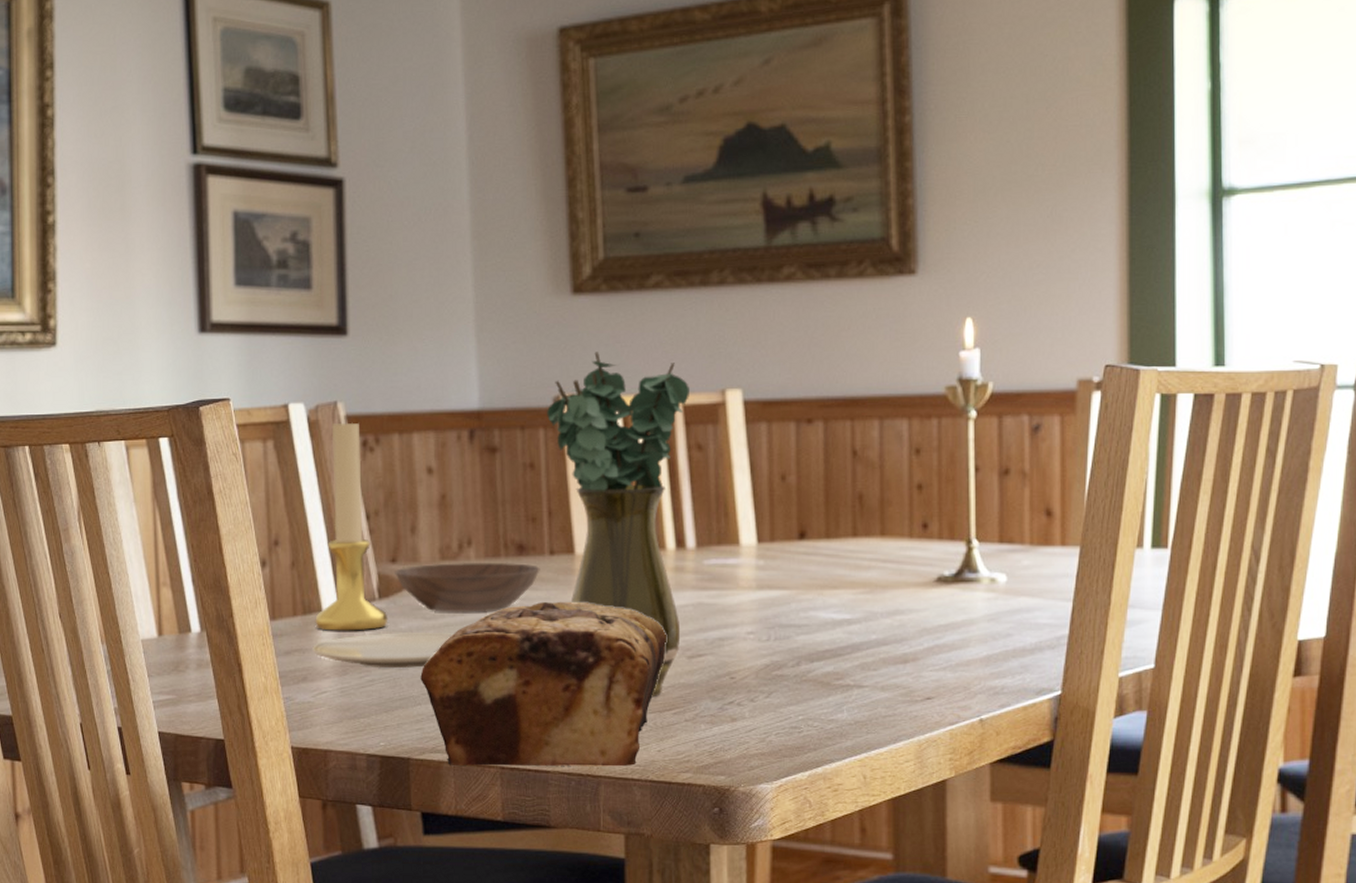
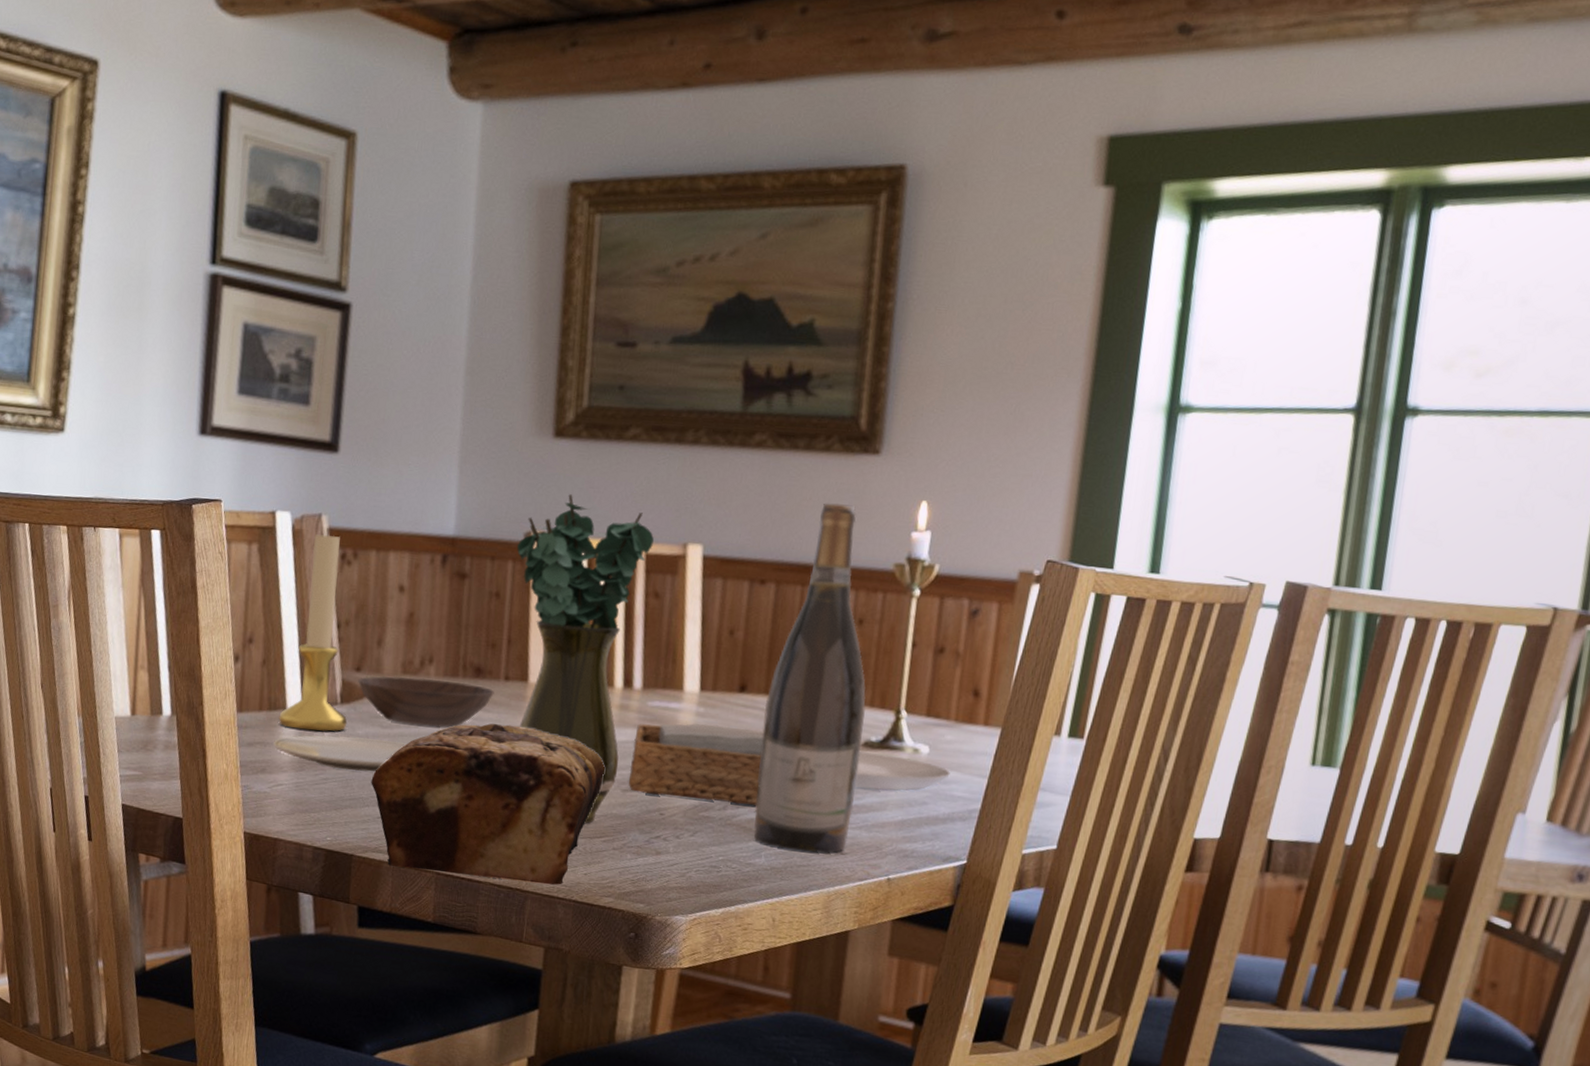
napkin holder: none [693,577,832,659] -> present [628,724,764,806]
wine bottle: none [827,330,935,701] -> present [753,503,866,853]
plate: none [932,588,1032,627] -> present [854,752,950,791]

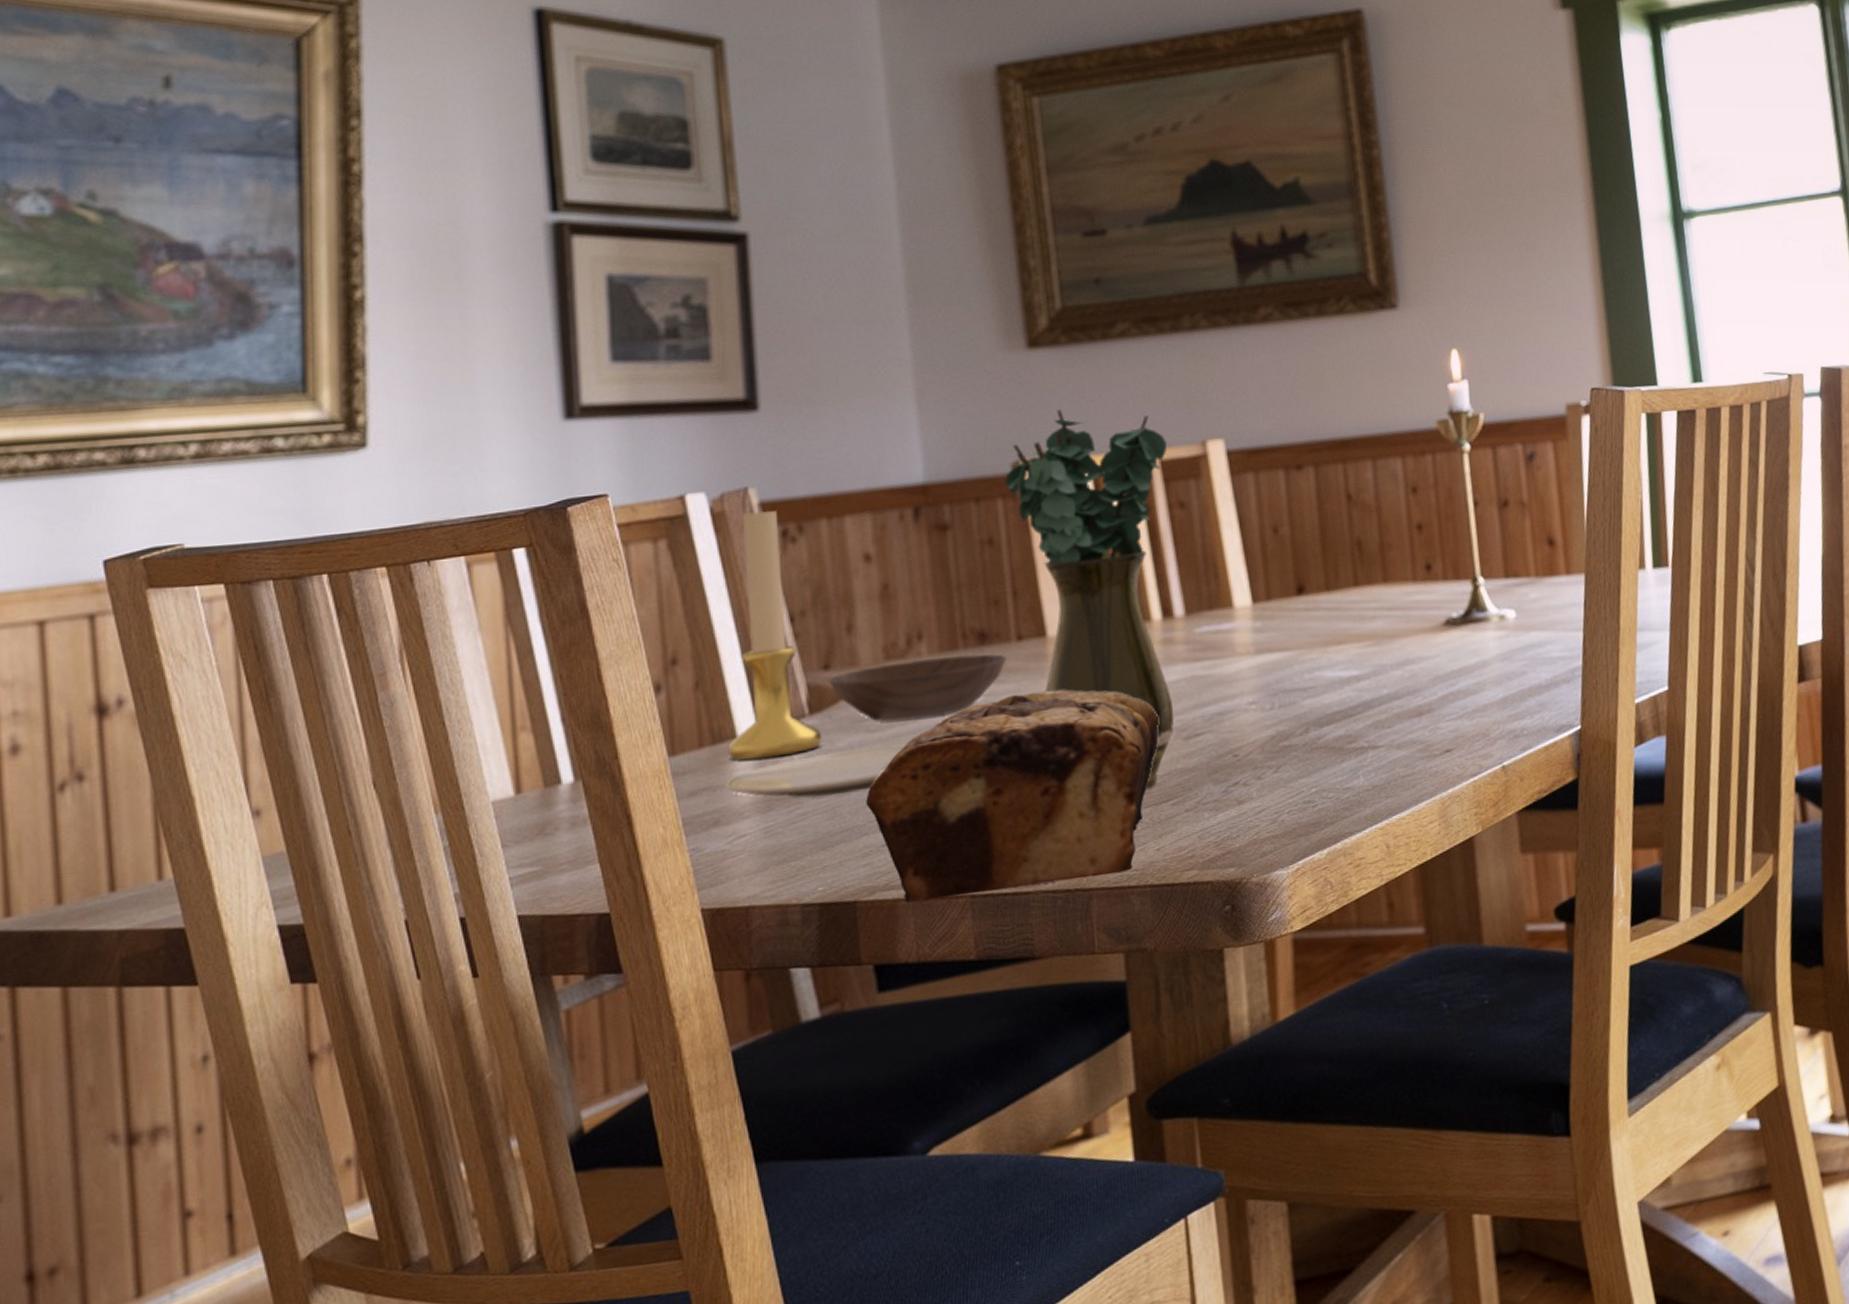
napkin holder: present [628,724,764,806] -> none [1186,634,1343,737]
wine bottle: present [753,503,866,853] -> none [1328,367,1451,762]
plate: present [854,752,950,791] -> none [1443,627,1543,674]

